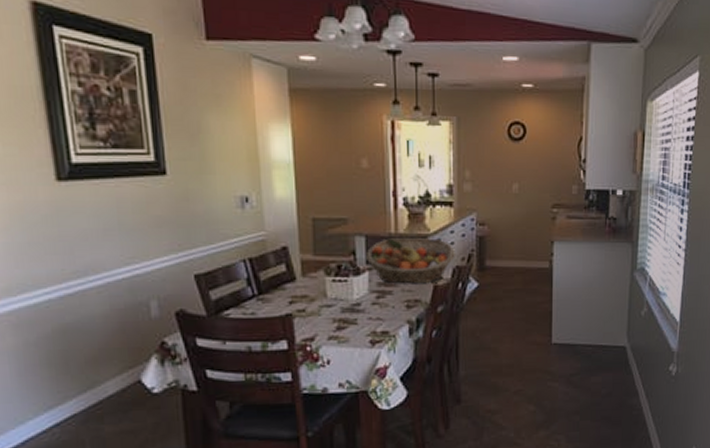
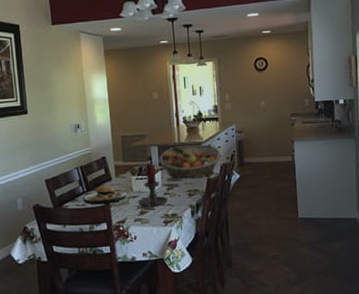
plate: none [251,286,318,315] -> present [82,184,127,205]
candle holder: none [334,260,377,321] -> present [138,163,168,207]

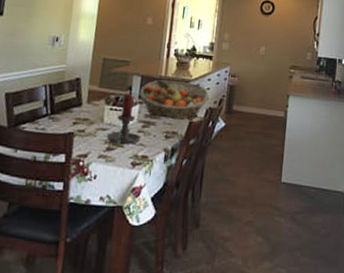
plate: present [82,184,127,205] -> none [43,109,96,133]

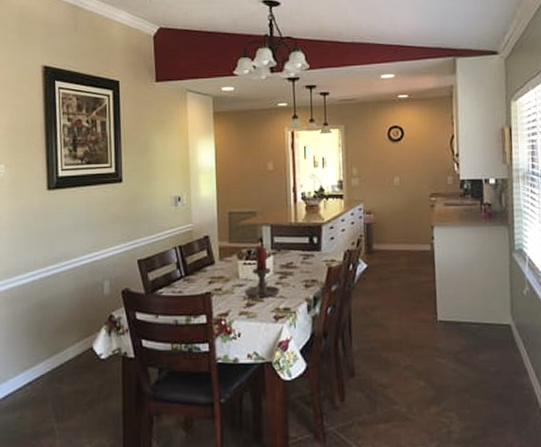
fruit basket: present [139,80,210,119] -> none [271,226,346,265]

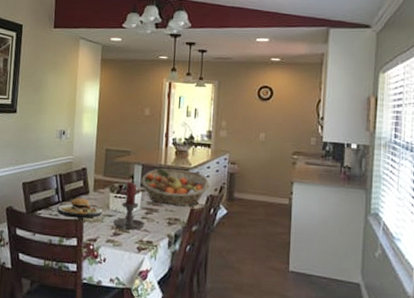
plate: none [179,269,232,293] -> present [56,197,103,218]
fruit basket: none [271,226,346,265] -> present [141,168,210,206]

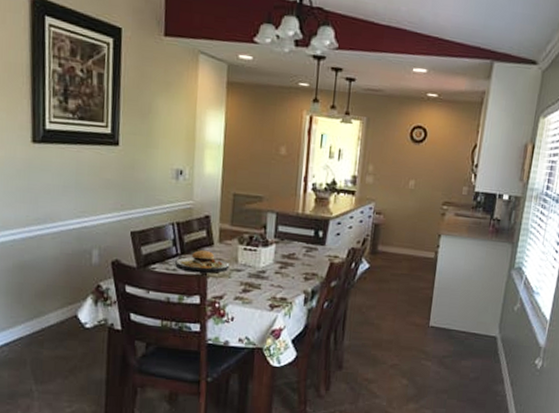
candle holder: present [113,182,145,230] -> none [242,233,279,286]
fruit basket: present [141,168,210,206] -> none [275,217,352,260]

